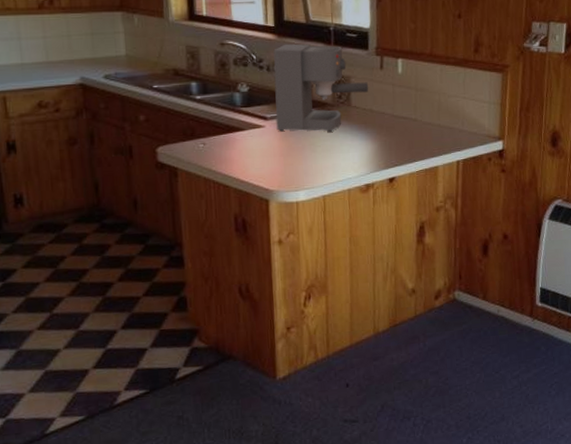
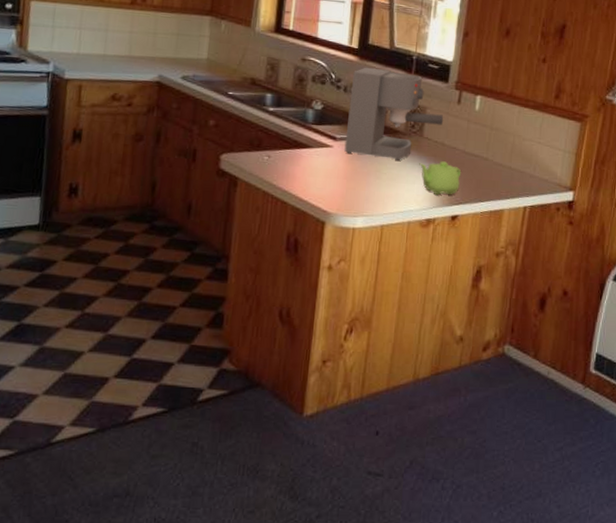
teapot: none [351,127,393,160] -> present [419,161,462,196]

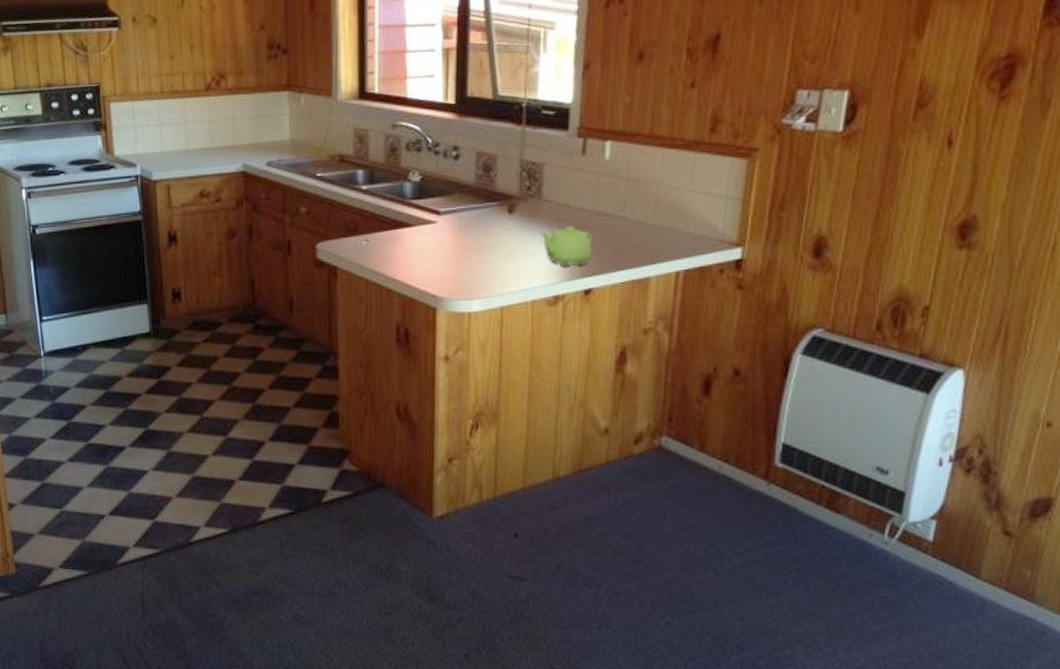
coffee maker: present [344,67,444,162] -> none [450,124,566,232]

